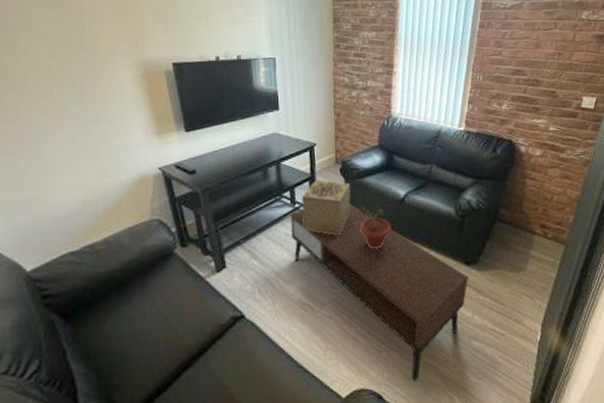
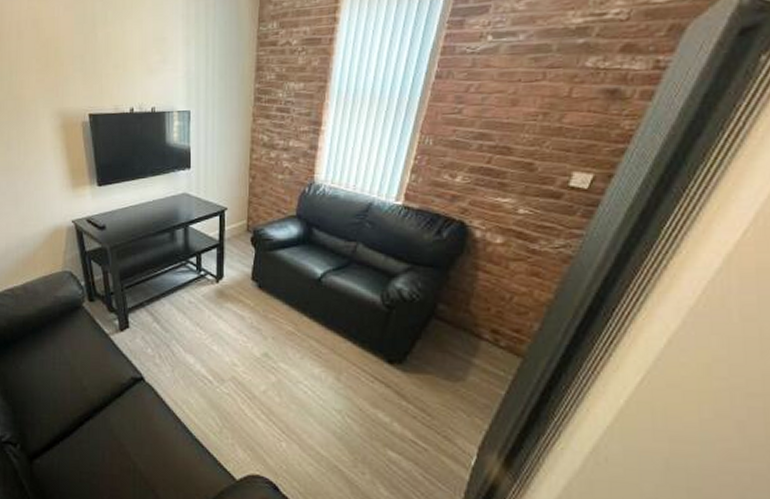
coffee table: present [290,204,469,381] -> none [195,277,391,480]
decorative box: present [301,179,351,236] -> none [207,248,262,311]
potted plant: present [359,204,392,250] -> none [268,281,303,331]

